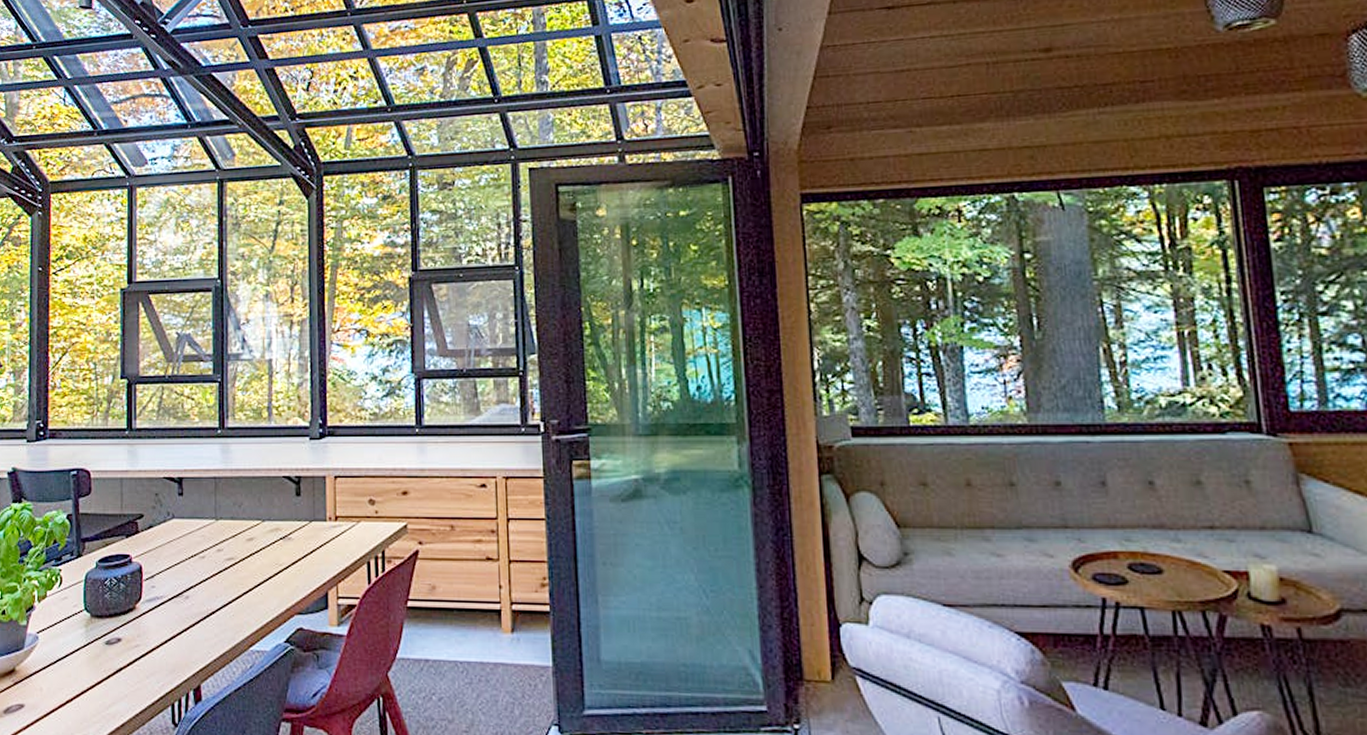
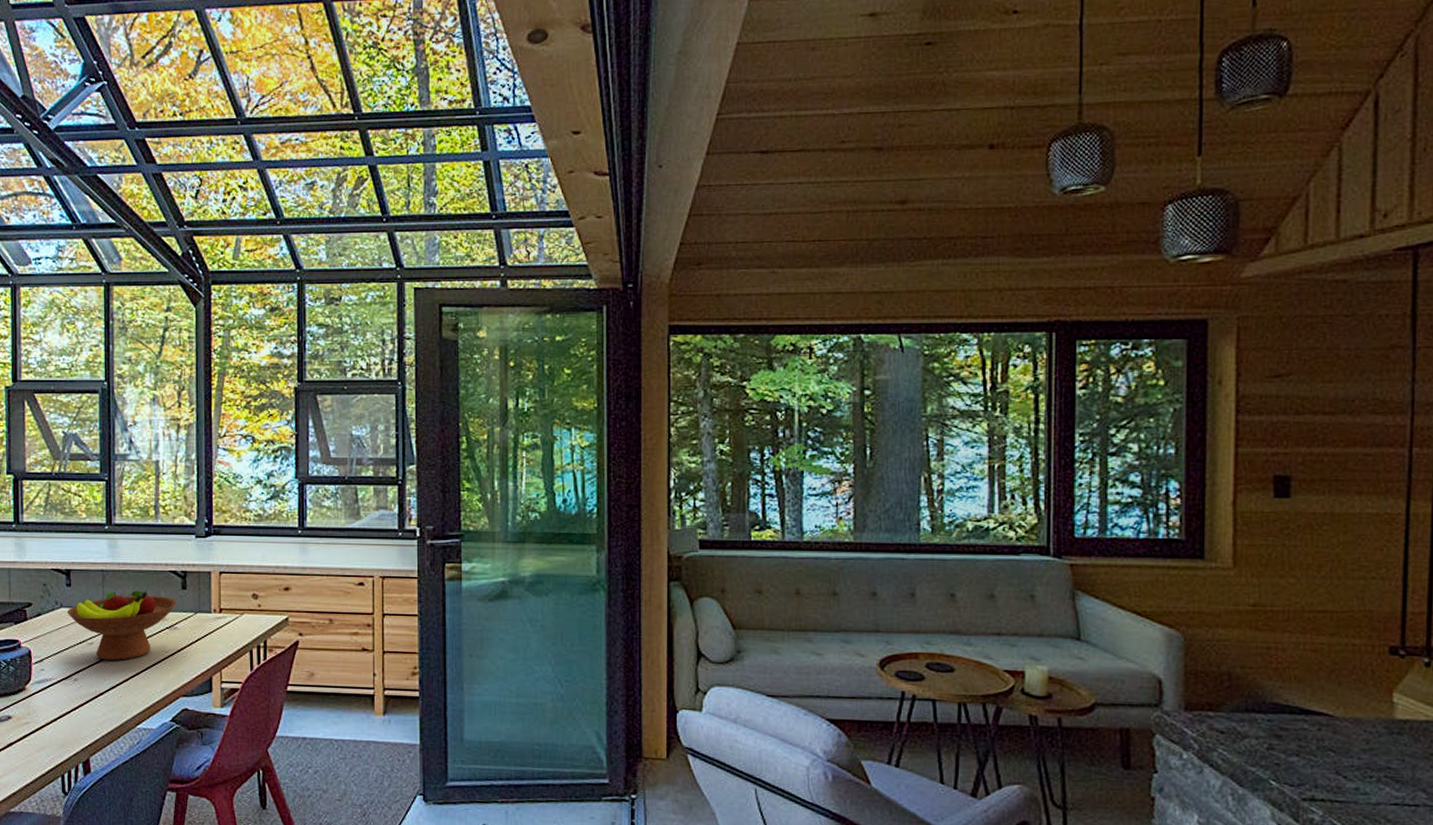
fruit bowl: none [178,498,292,575] -> present [66,590,178,661]

